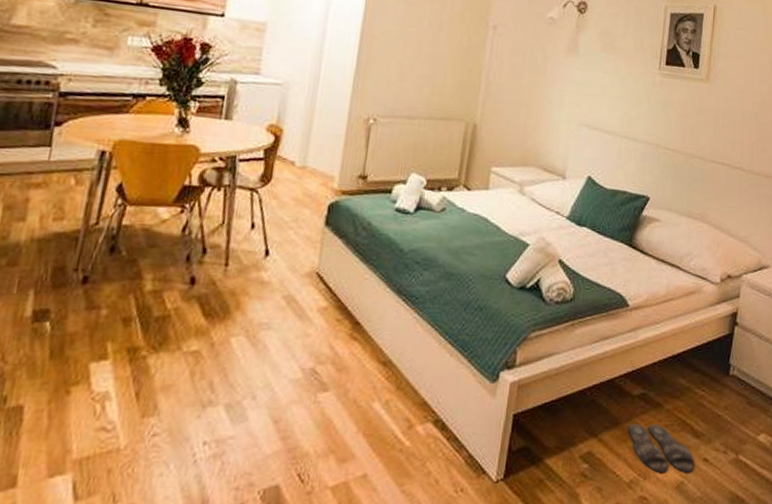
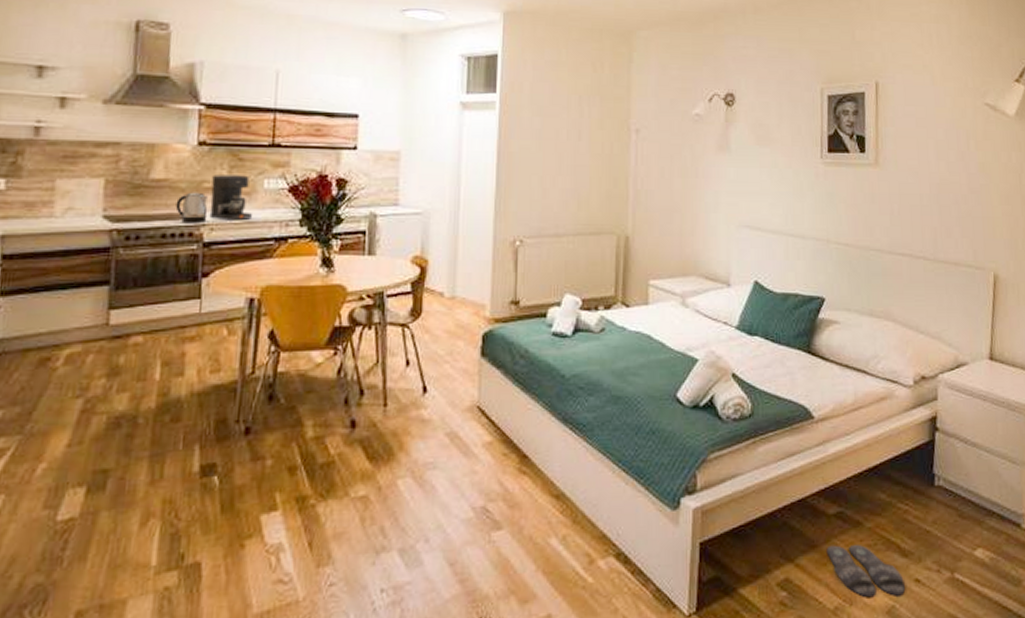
kettle: none [34,41,69,74] -> present [175,192,208,224]
coffee maker: none [68,27,114,74] -> present [209,175,253,221]

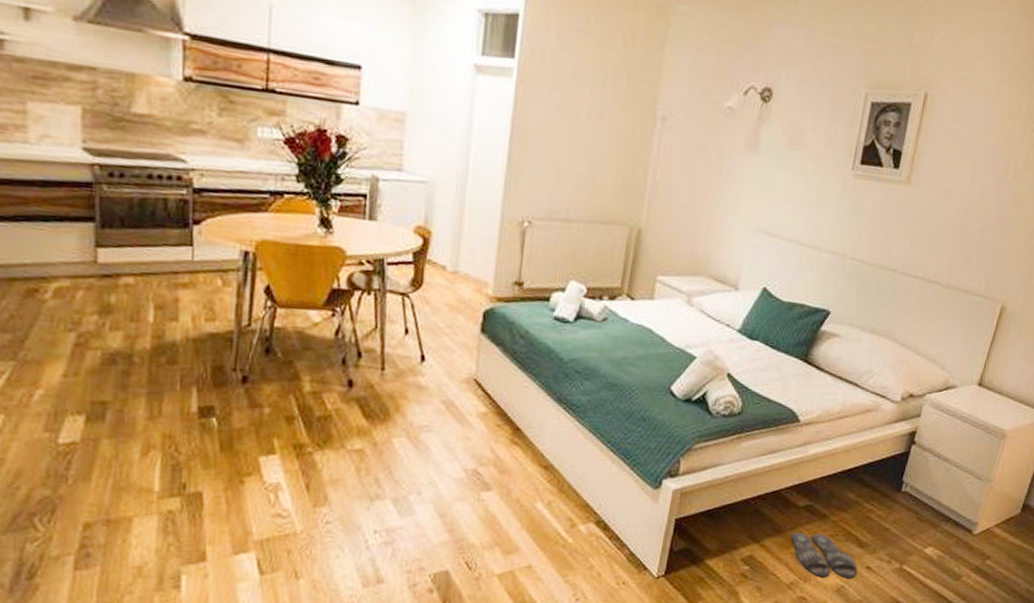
kettle: present [175,192,208,224] -> none [161,132,197,168]
coffee maker: present [209,175,253,221] -> none [198,116,246,169]

